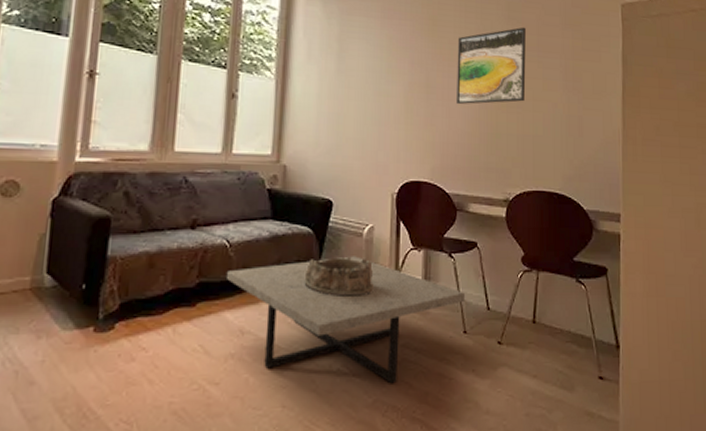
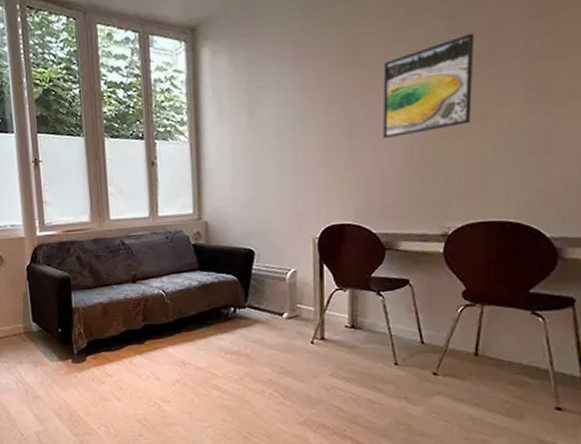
coffee table: present [227,256,466,384] -> none [166,298,397,407]
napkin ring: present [304,257,374,296] -> none [233,299,299,334]

